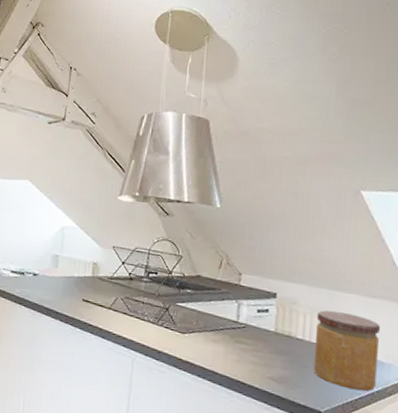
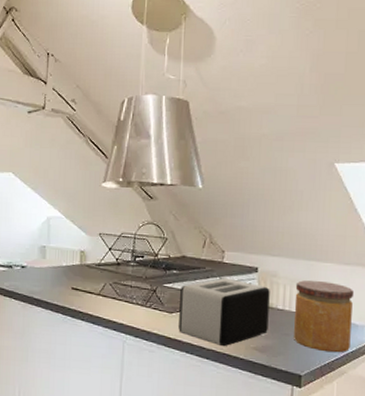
toaster: none [191,301,289,374] -> present [178,278,270,347]

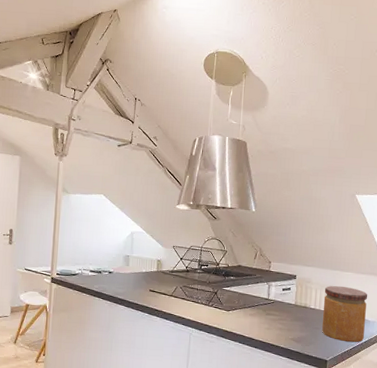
toaster: present [178,278,270,347] -> none [234,283,305,338]

